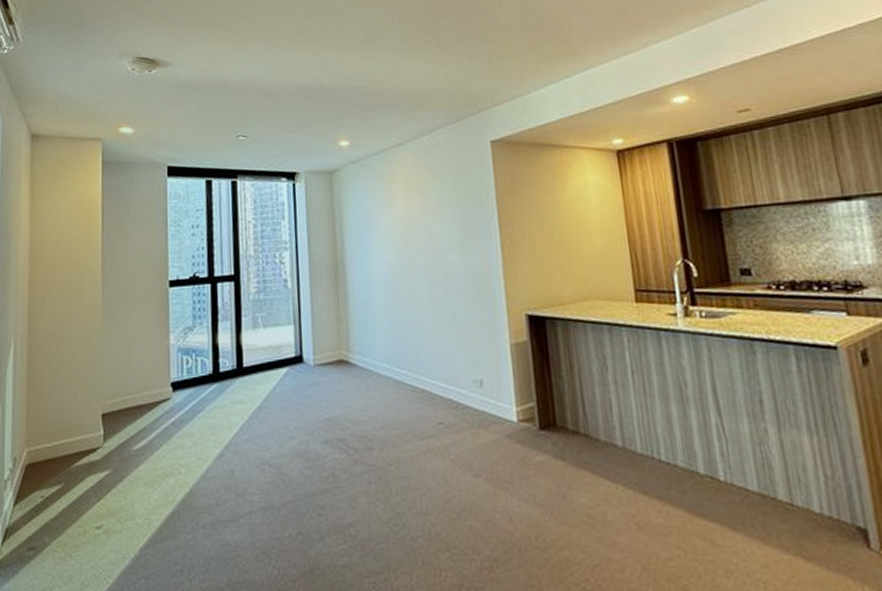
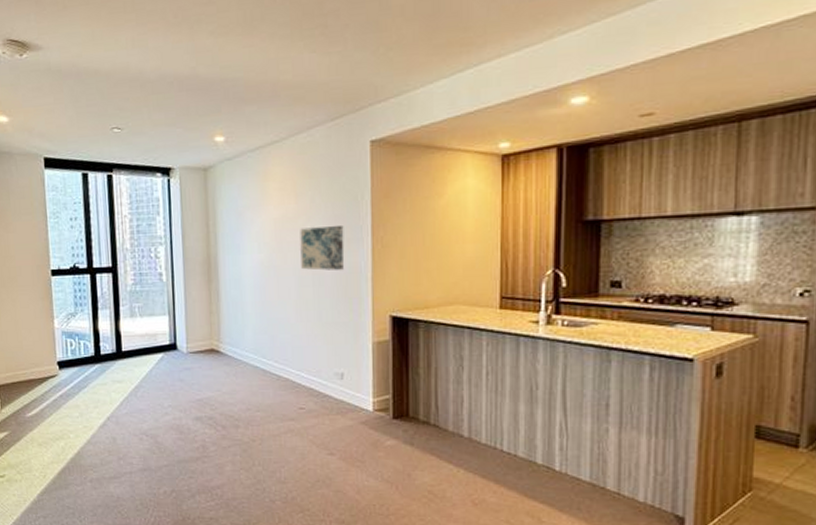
wall art: none [427,224,475,270] -> present [300,226,345,271]

